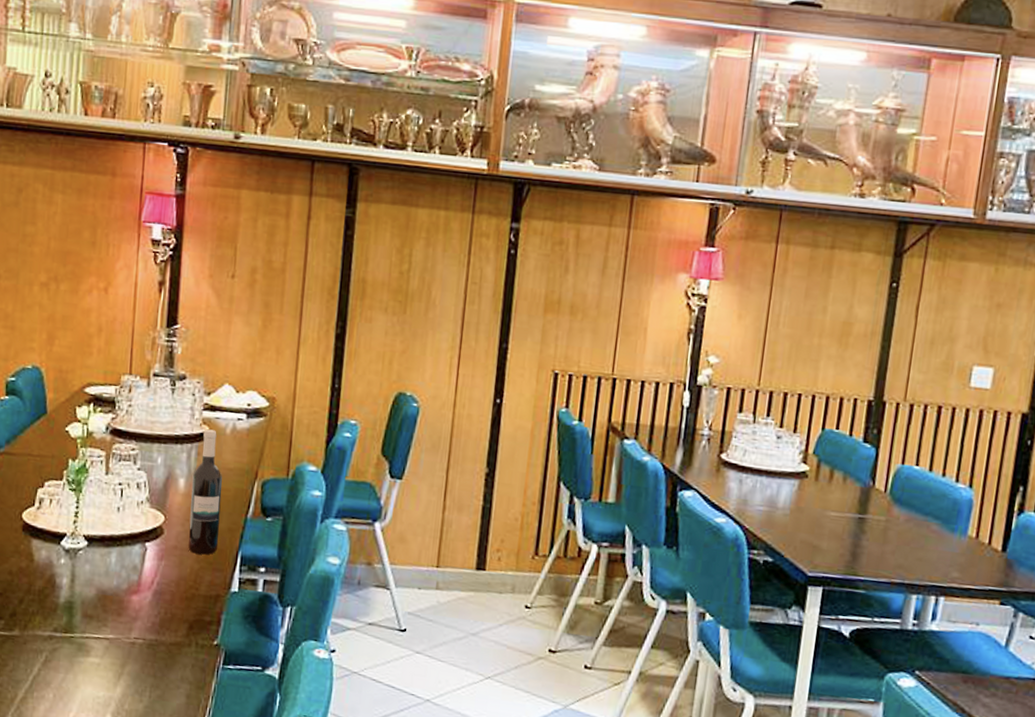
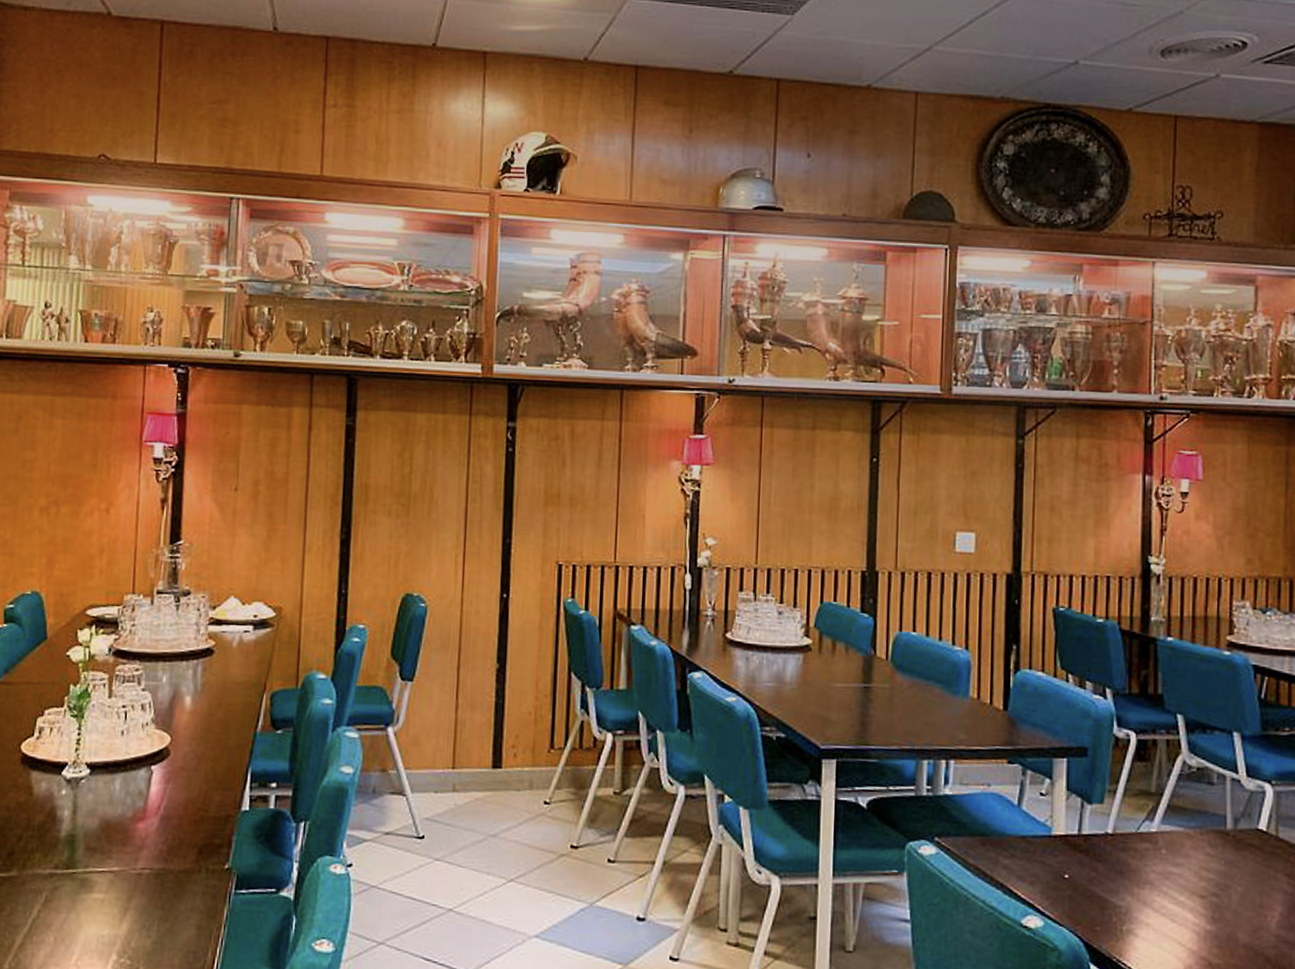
wine bottle: present [188,429,222,555] -> none [196,644,230,774]

